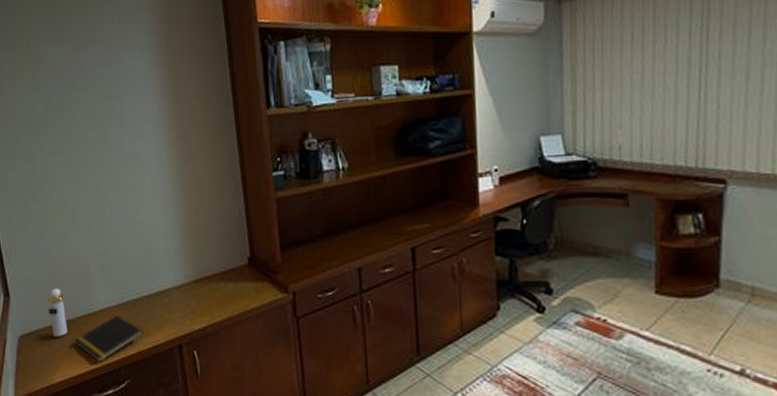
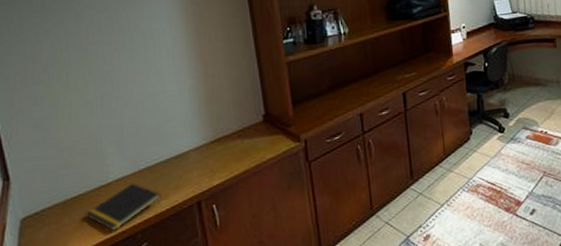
perfume bottle: present [47,288,68,337] -> none [54,165,78,213]

